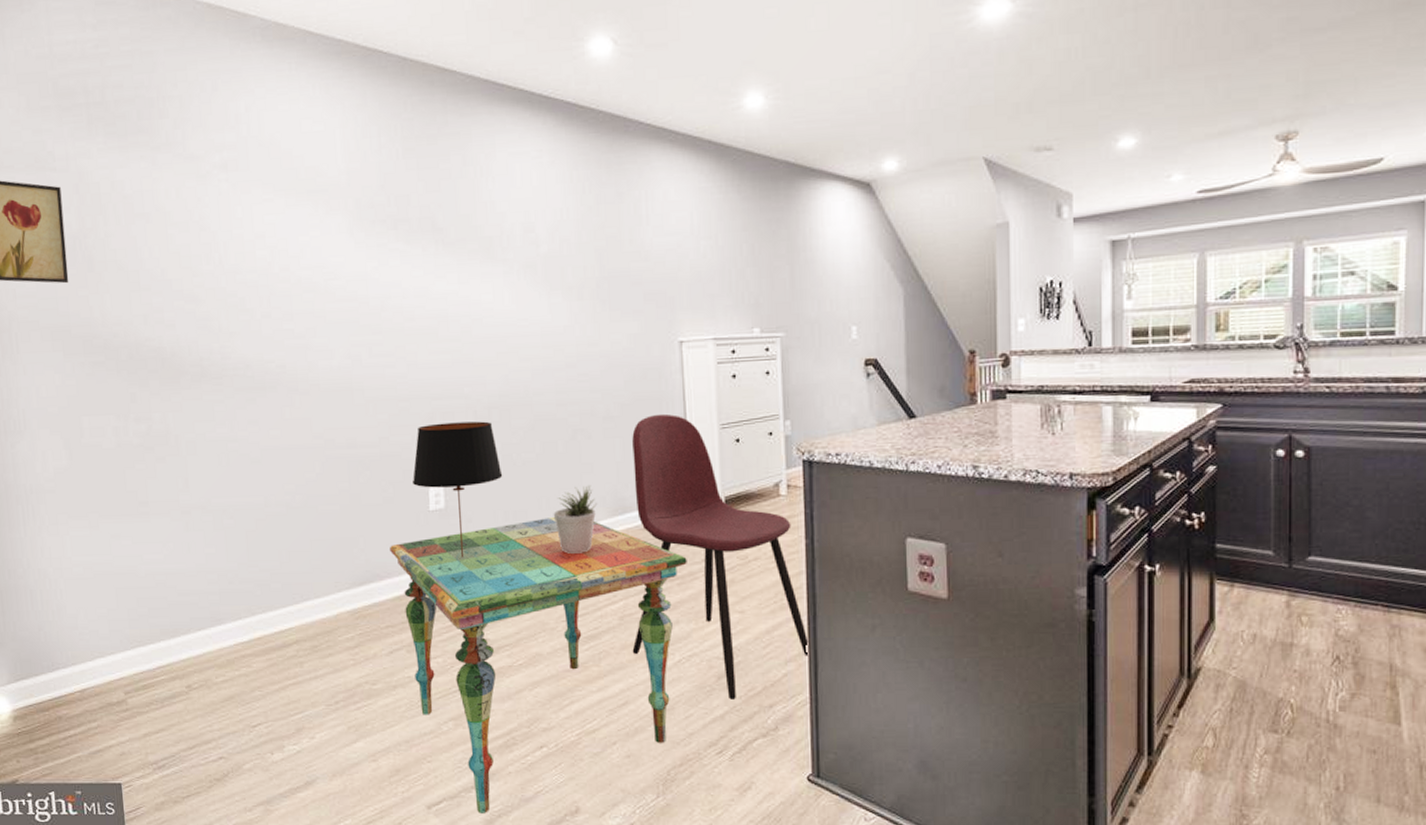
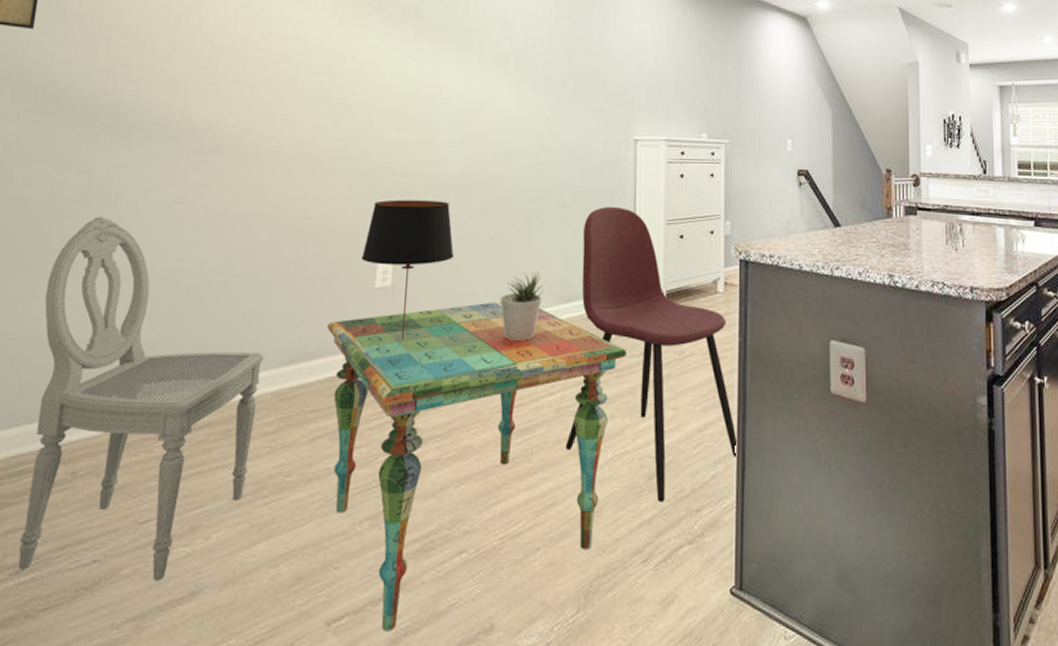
dining chair: none [132,459,337,773] -> present [18,217,264,581]

